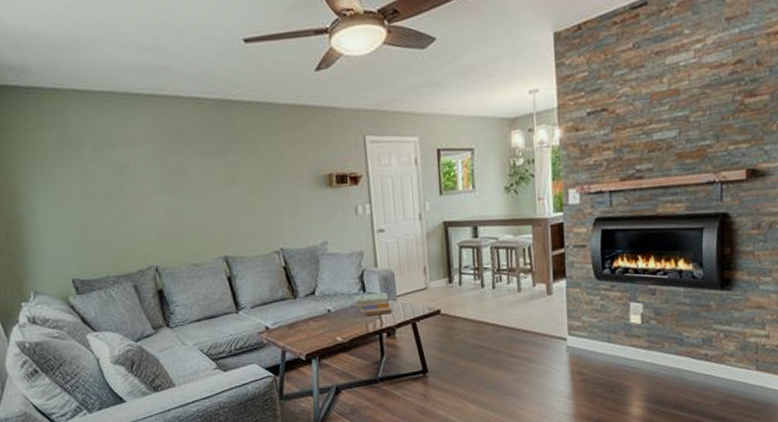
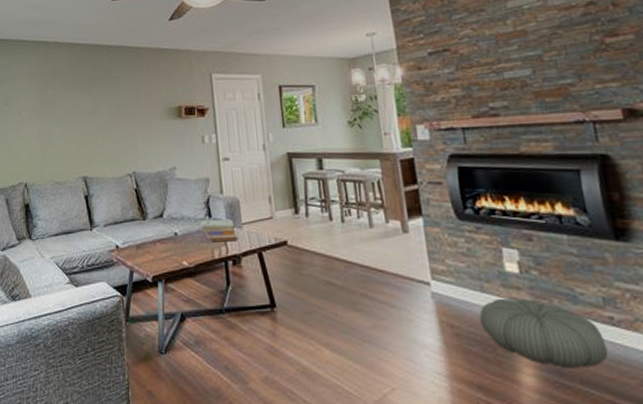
pouf: none [605,345,699,398] -> present [479,298,608,368]

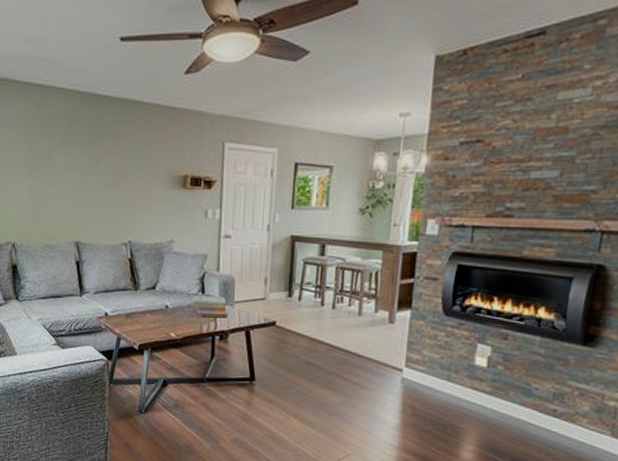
pouf: present [479,298,608,368] -> none [439,387,544,449]

